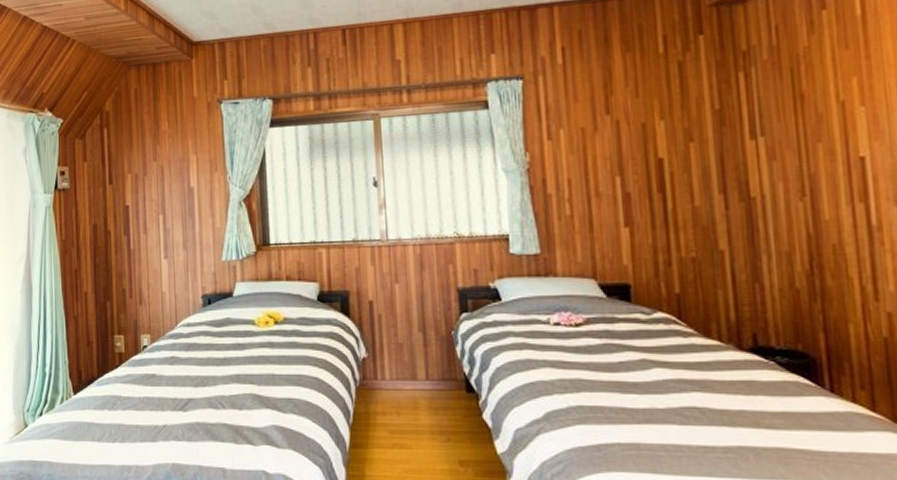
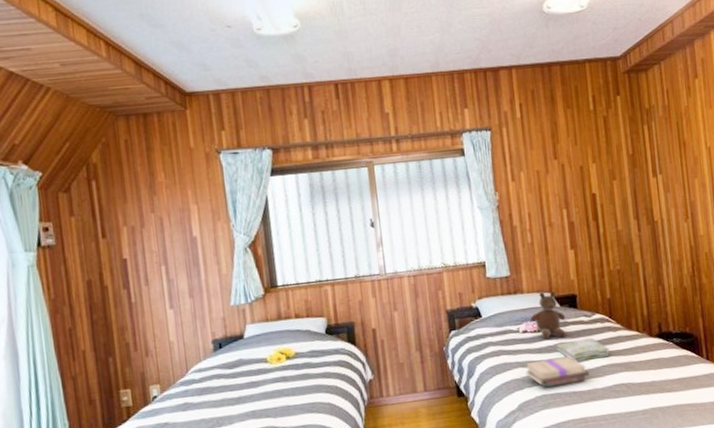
books: none [556,361,645,399] -> present [525,356,589,388]
teddy bear: none [565,277,614,337] -> present [530,292,566,340]
towel: none [599,342,676,370] -> present [556,337,610,362]

